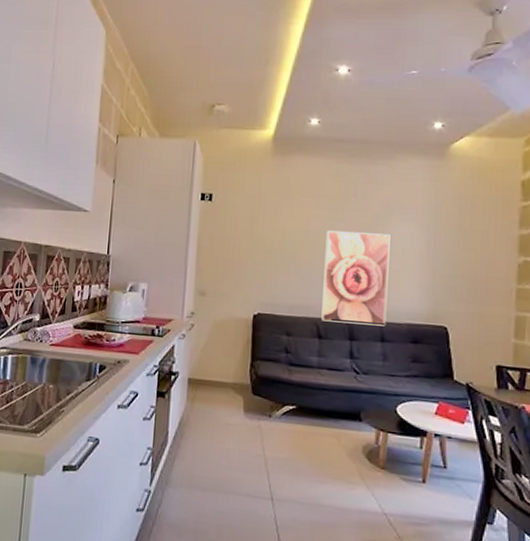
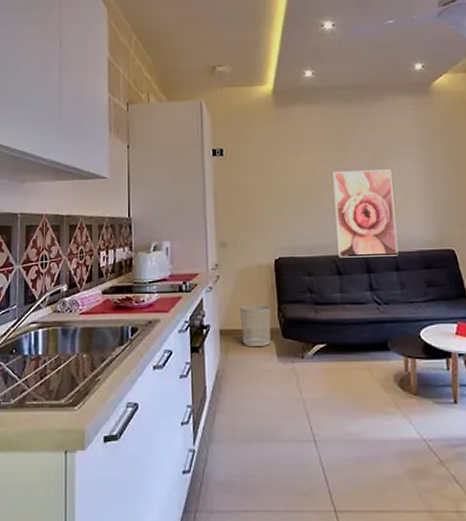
waste bin: none [210,357,243,401] -> present [240,304,271,348]

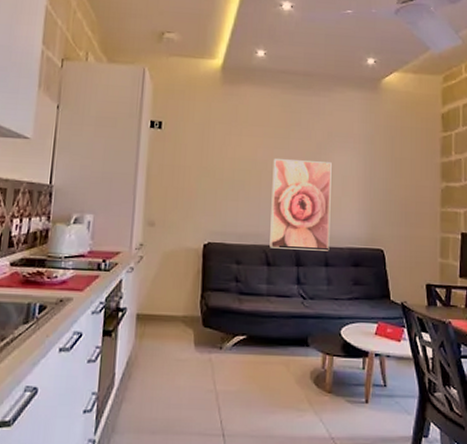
waste bin: present [240,304,271,348] -> none [159,289,193,335]

